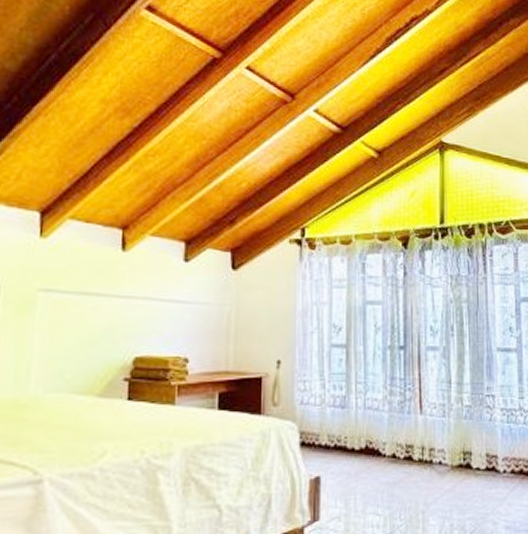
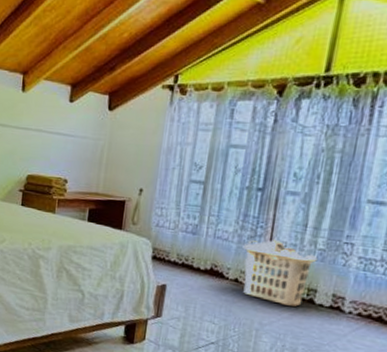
clothes hamper: none [395,401,466,477] -> present [242,239,318,307]

